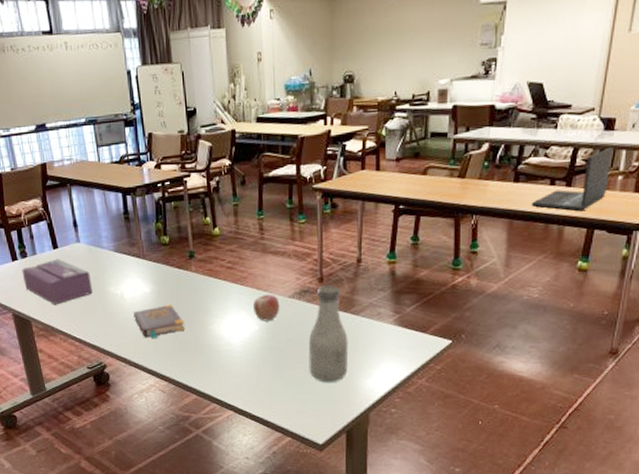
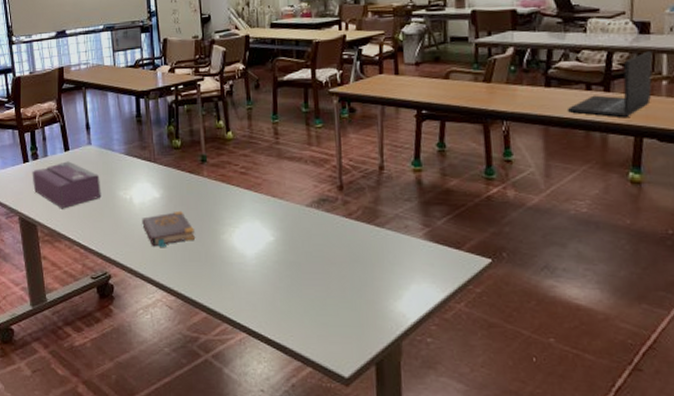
apple: present [253,294,280,322] -> none [268,202,297,232]
bottle: present [308,285,349,382] -> none [329,193,375,304]

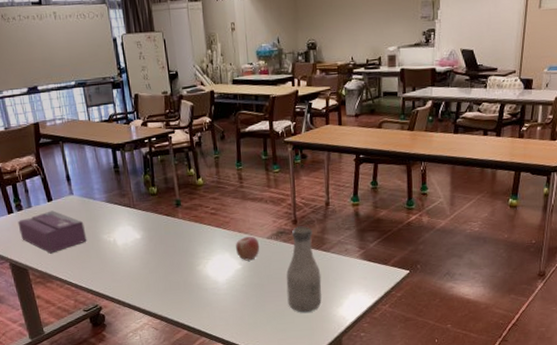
book: present [142,210,196,247] -> none [126,248,175,281]
apple: none [268,202,297,232] -> present [236,236,260,261]
bottle: none [329,193,375,304] -> present [286,226,322,313]
laptop: present [567,51,653,117] -> none [469,103,532,157]

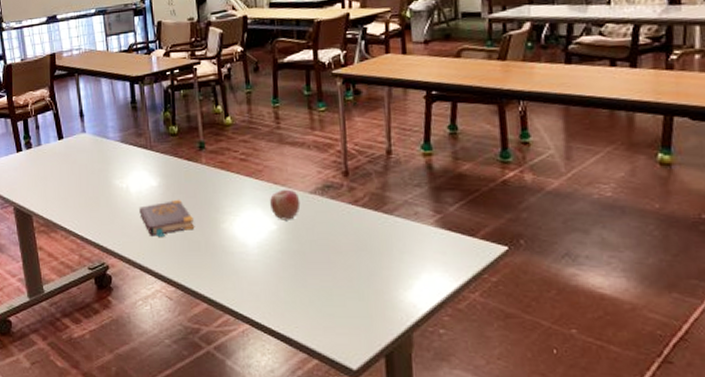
tissue box: present [17,210,87,254] -> none [26,150,97,199]
book: none [126,248,175,281] -> present [139,199,195,237]
bottle: present [286,226,322,313] -> none [334,179,384,294]

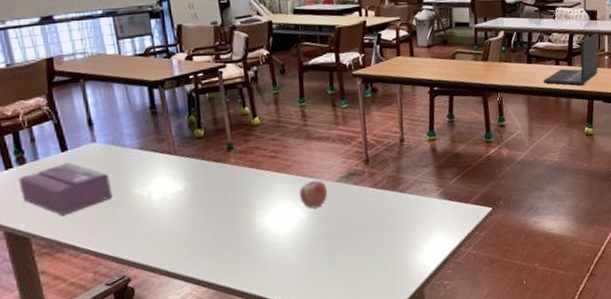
tissue box: none [26,150,97,199] -> present [18,162,113,216]
book: present [139,199,195,237] -> none [164,200,226,242]
laptop: none [589,23,685,95] -> present [543,33,599,85]

